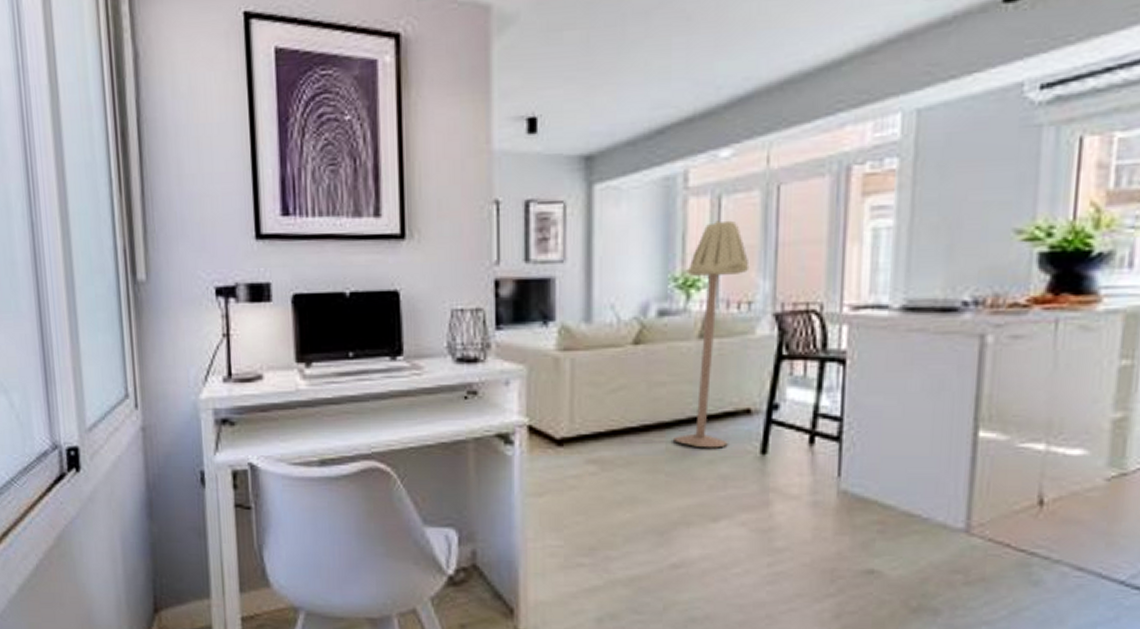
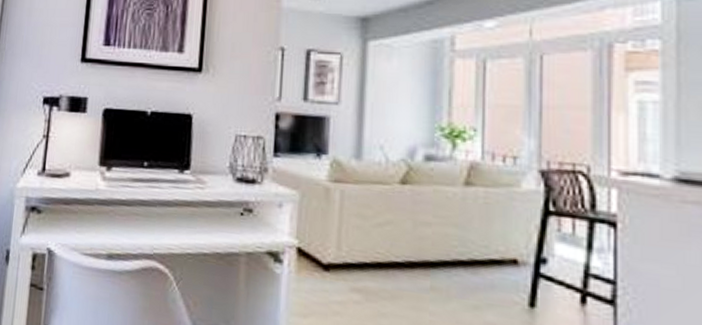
floor lamp: present [674,220,750,448] -> none [438,81,514,295]

